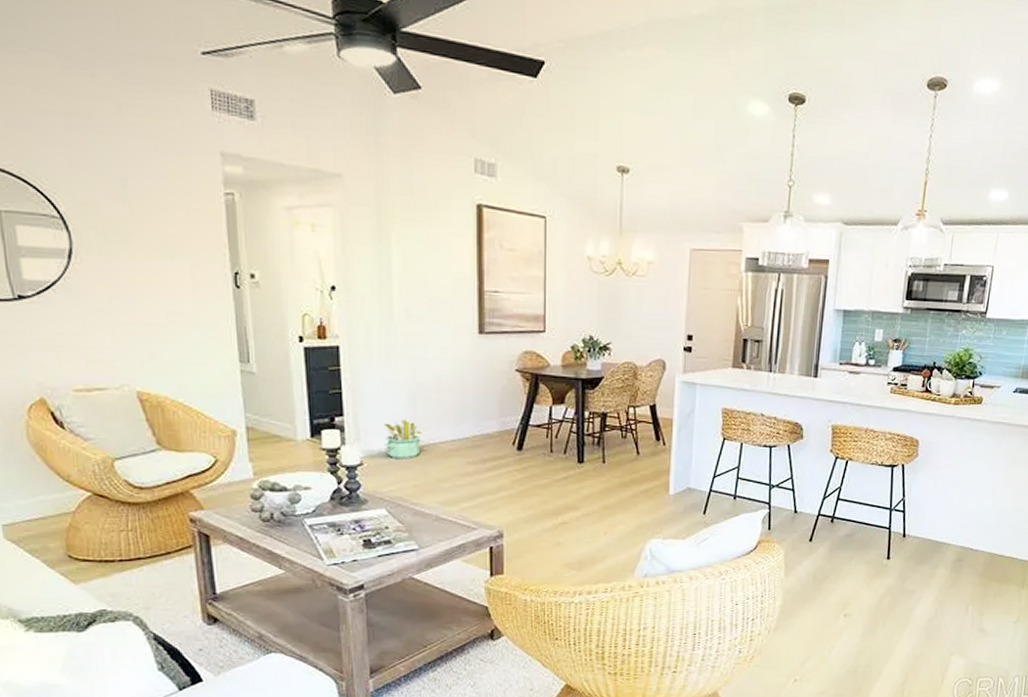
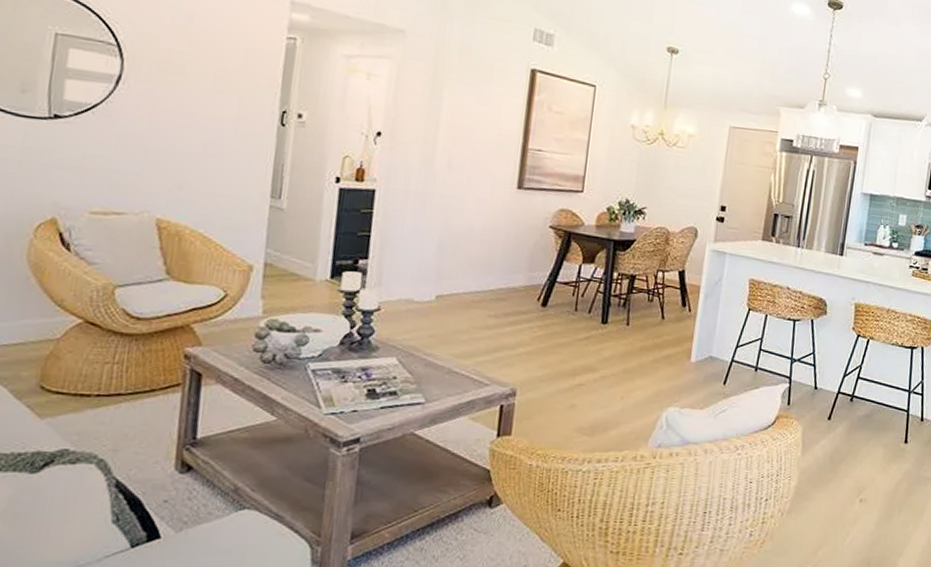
decorative plant: present [384,419,424,460] -> none [405,266,448,308]

